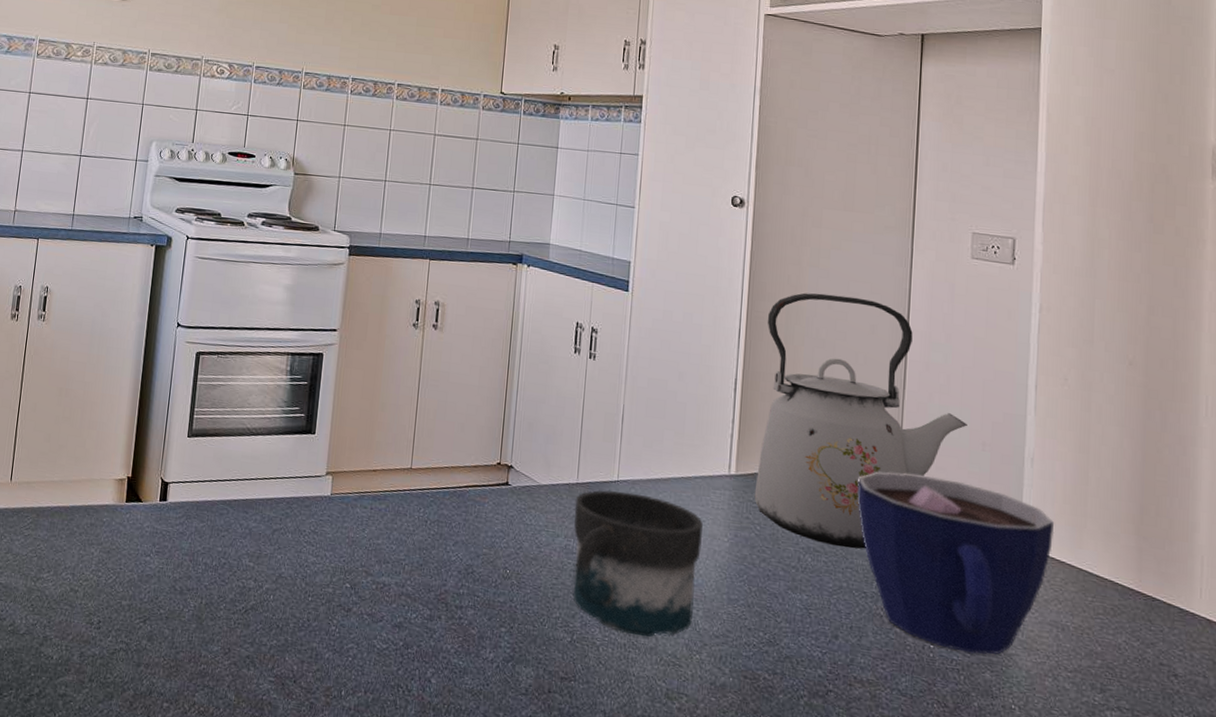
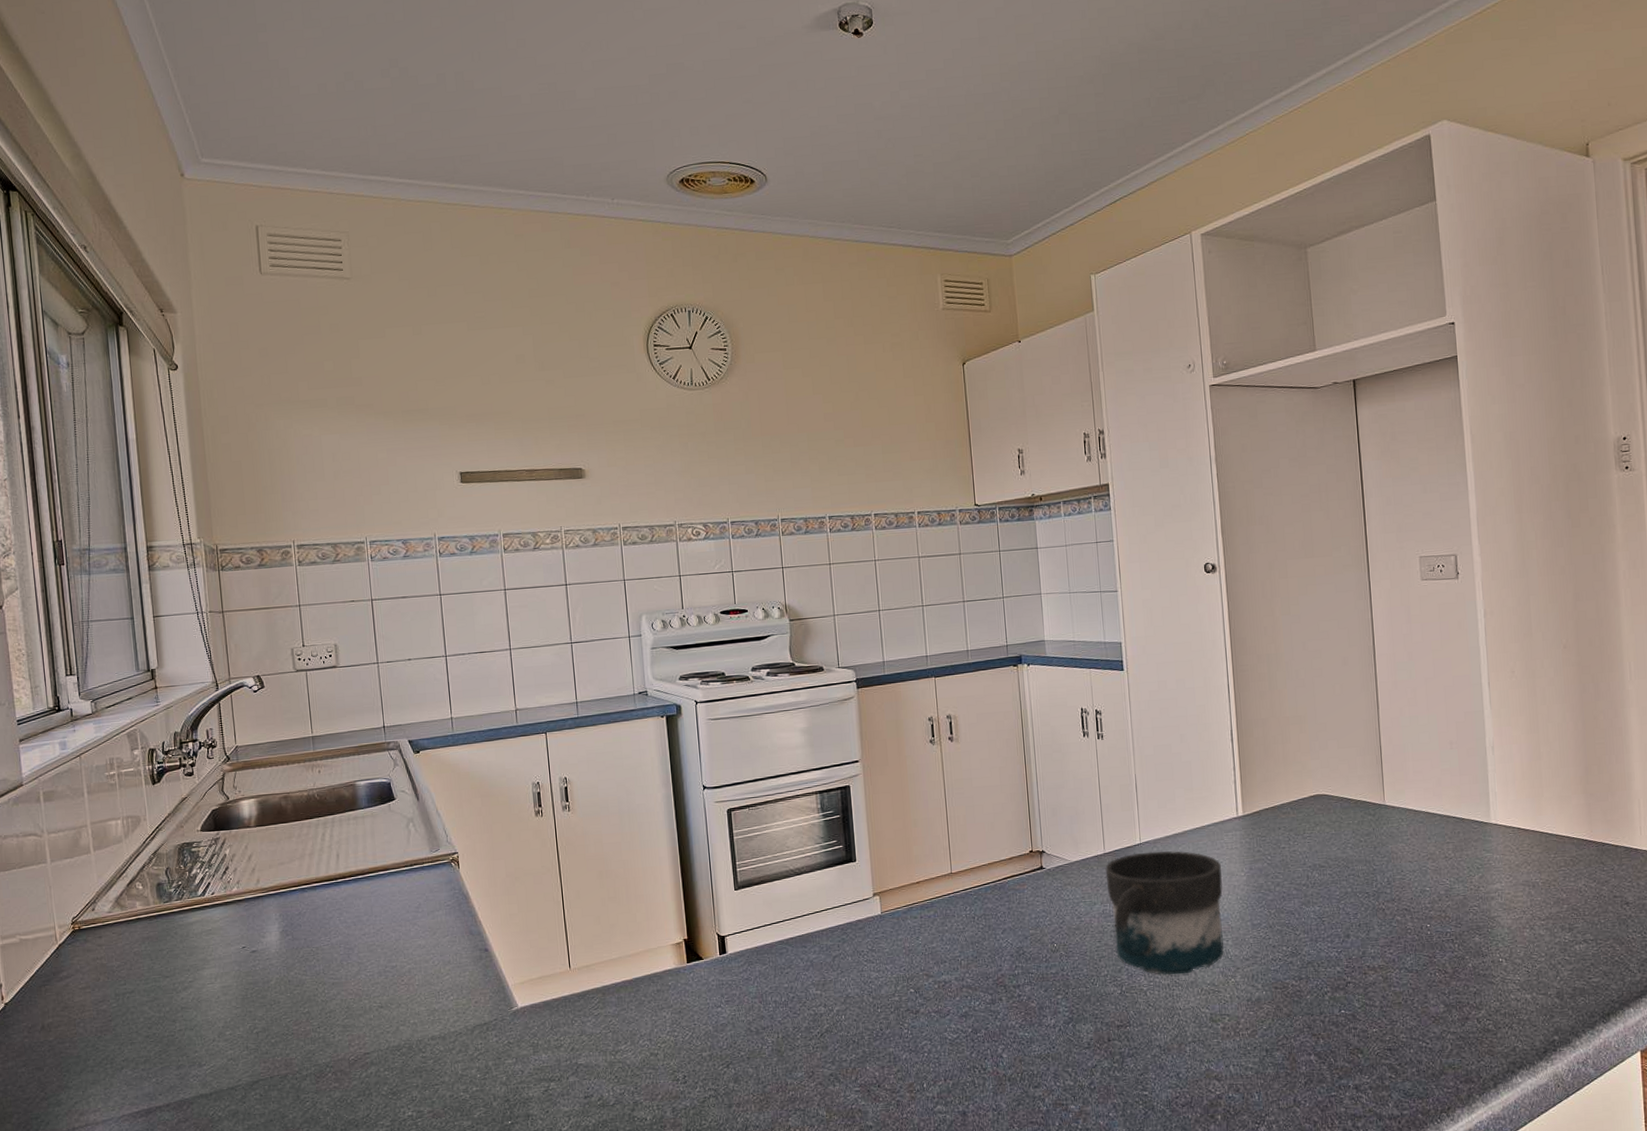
kettle: present [754,292,967,549] -> none [1252,635,1435,859]
cup: present [857,471,1055,655] -> none [1349,779,1518,924]

